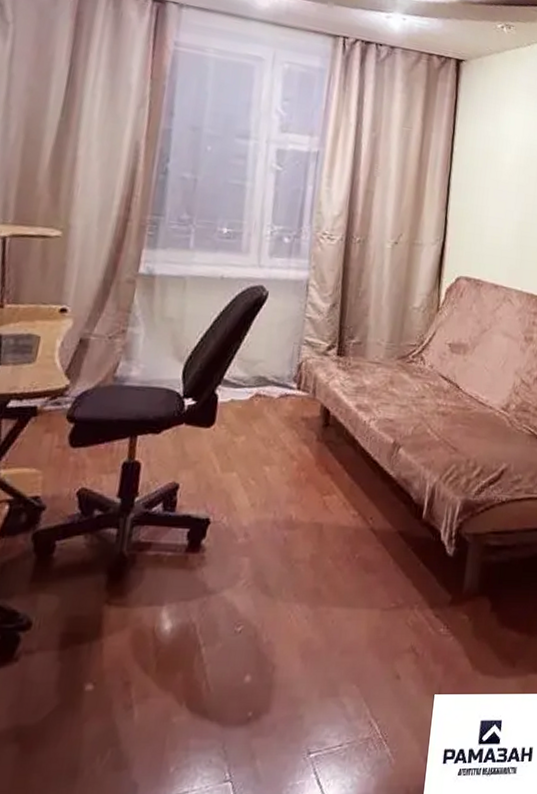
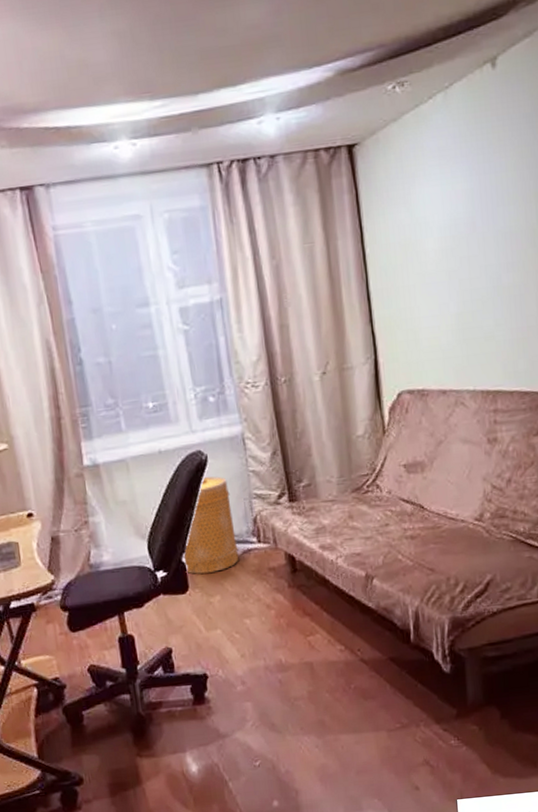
basket: none [215,313,282,411] -> present [183,476,239,574]

